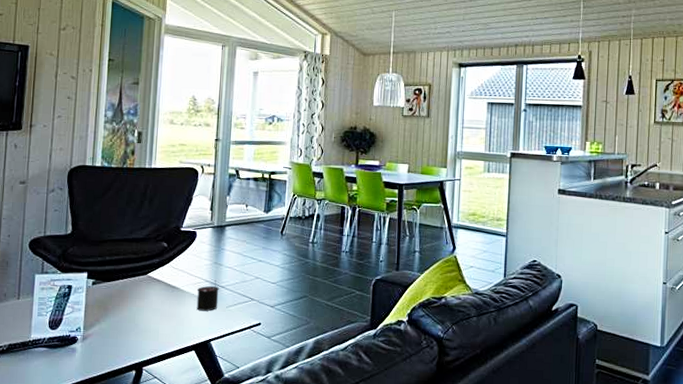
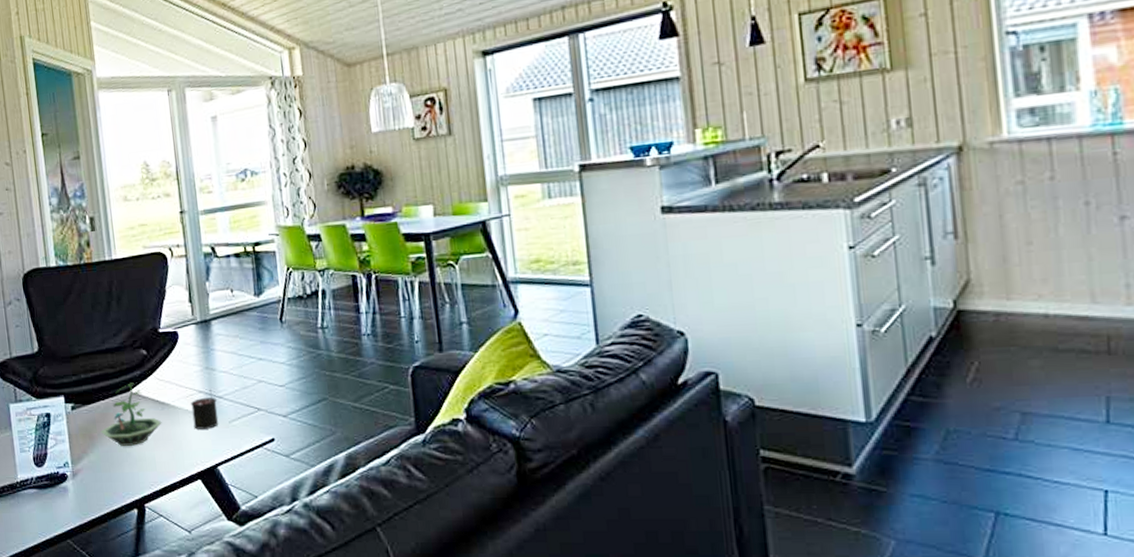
terrarium: none [115,268,170,319] -> present [100,382,162,446]

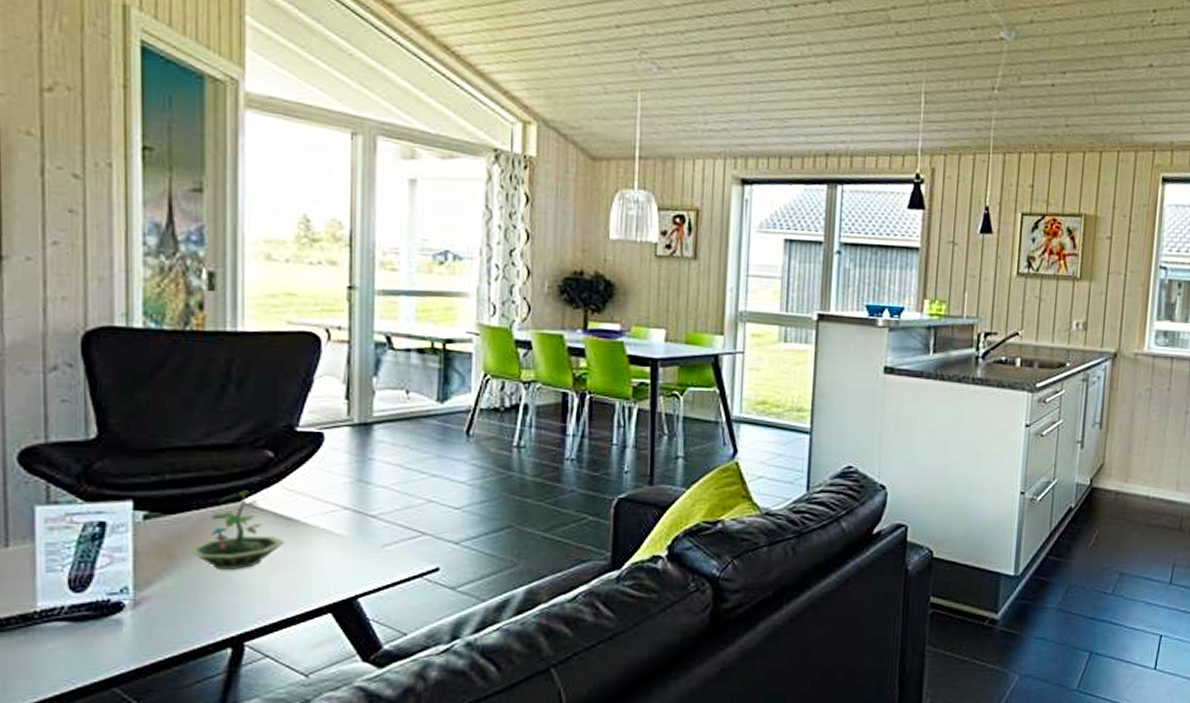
candle: present [190,389,219,430] -> none [329,505,367,553]

